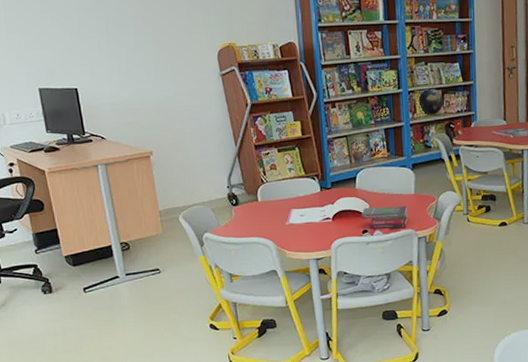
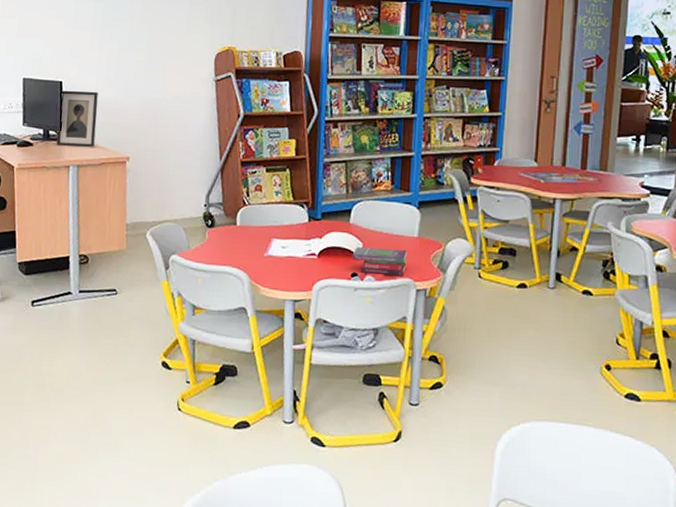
picture frame: none [76,94,118,148] -> present [56,90,98,147]
globe: present [417,88,444,116] -> none [433,116,464,148]

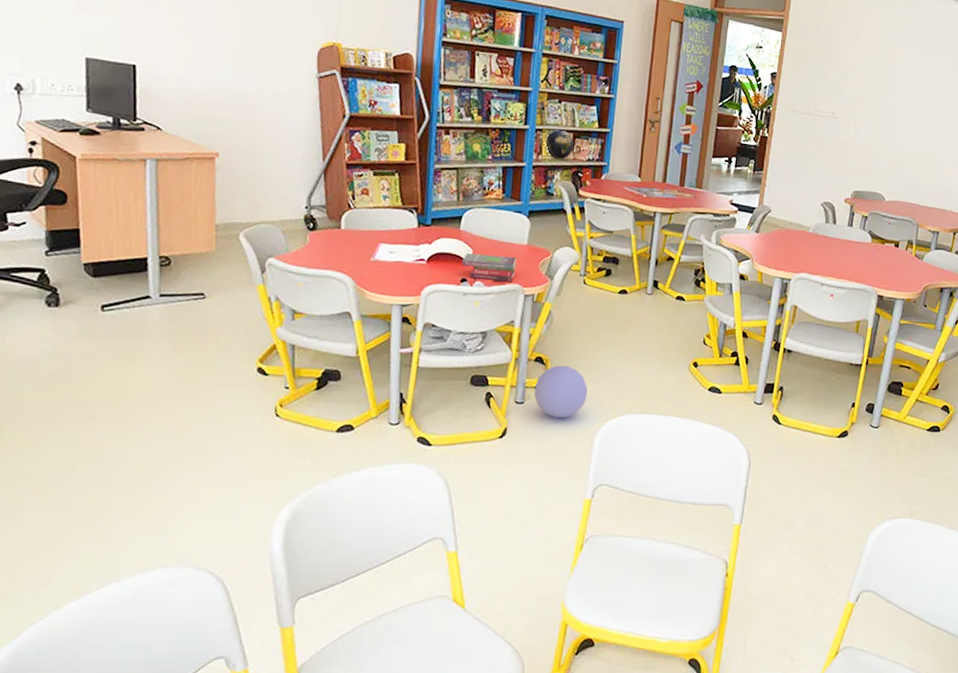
picture frame: present [56,90,98,147] -> none [129,74,181,140]
ball: none [429,365,487,423] -> present [534,365,588,419]
globe: none [433,116,464,148] -> present [544,129,574,160]

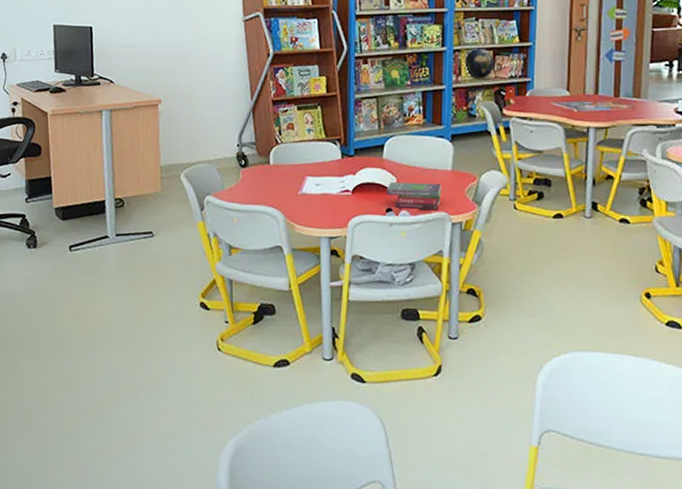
ball: present [534,365,588,419] -> none [468,297,526,356]

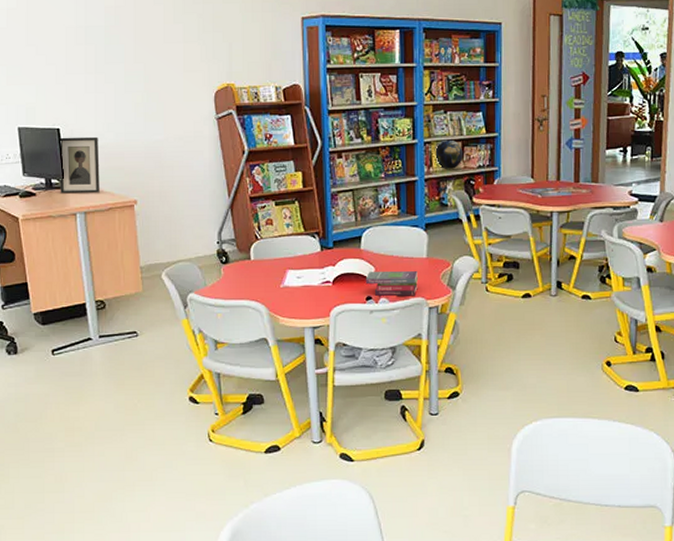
picture frame: none [88,35,128,91] -> present [58,136,100,194]

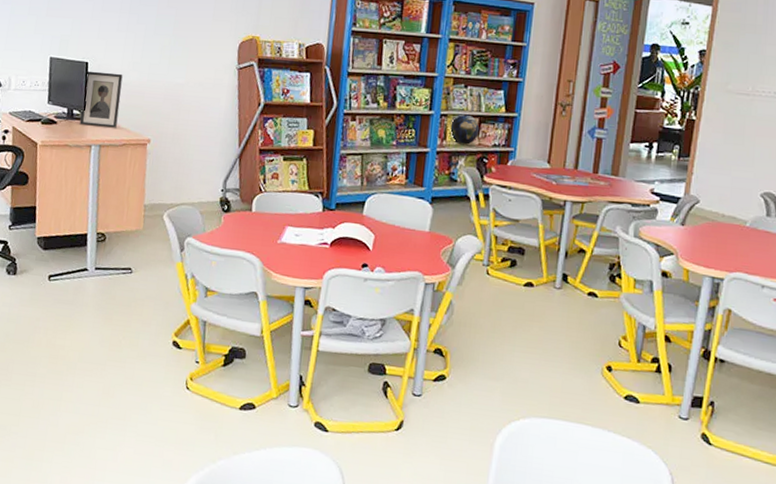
books: present [365,270,419,297] -> none [363,238,418,270]

